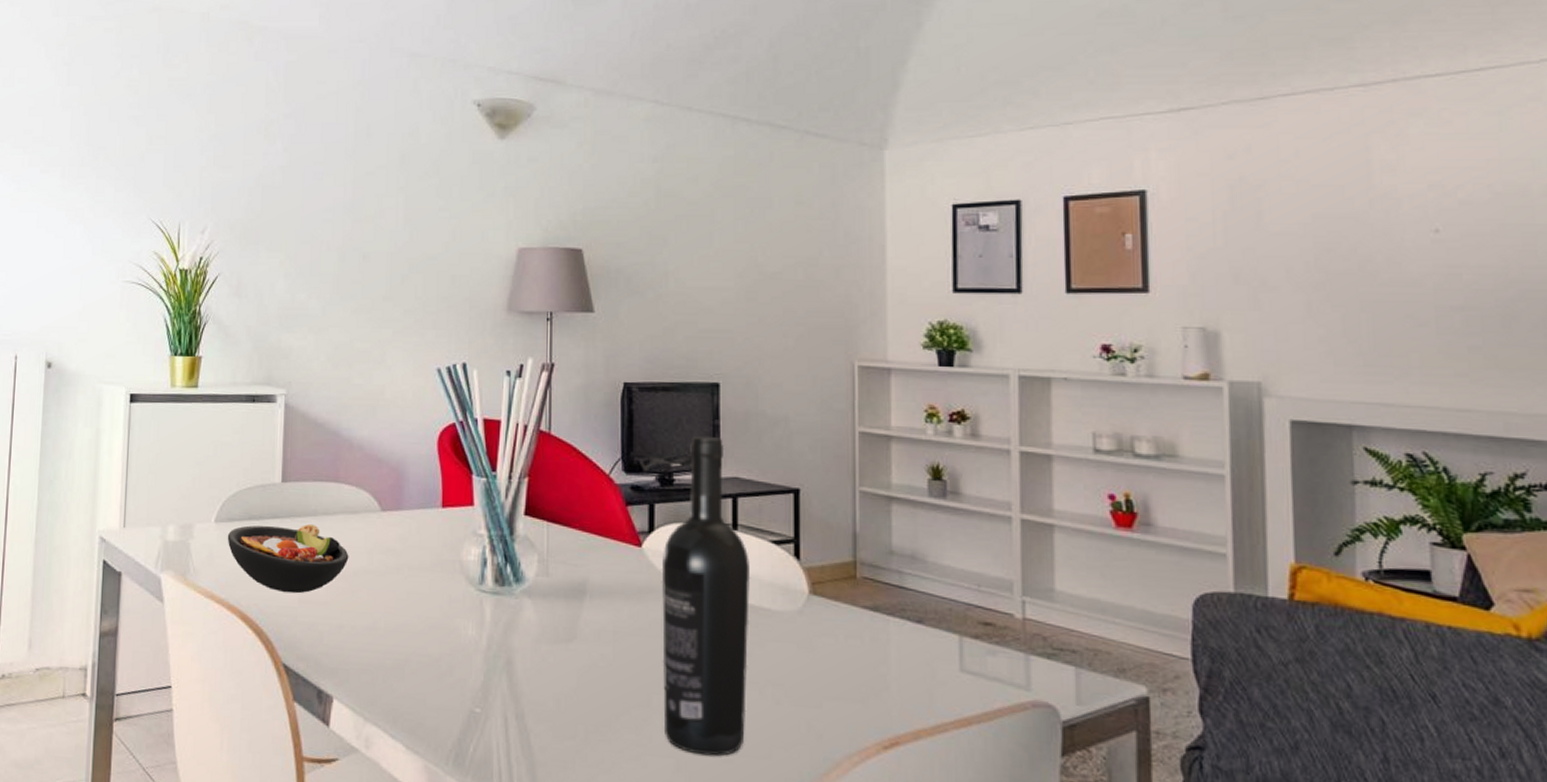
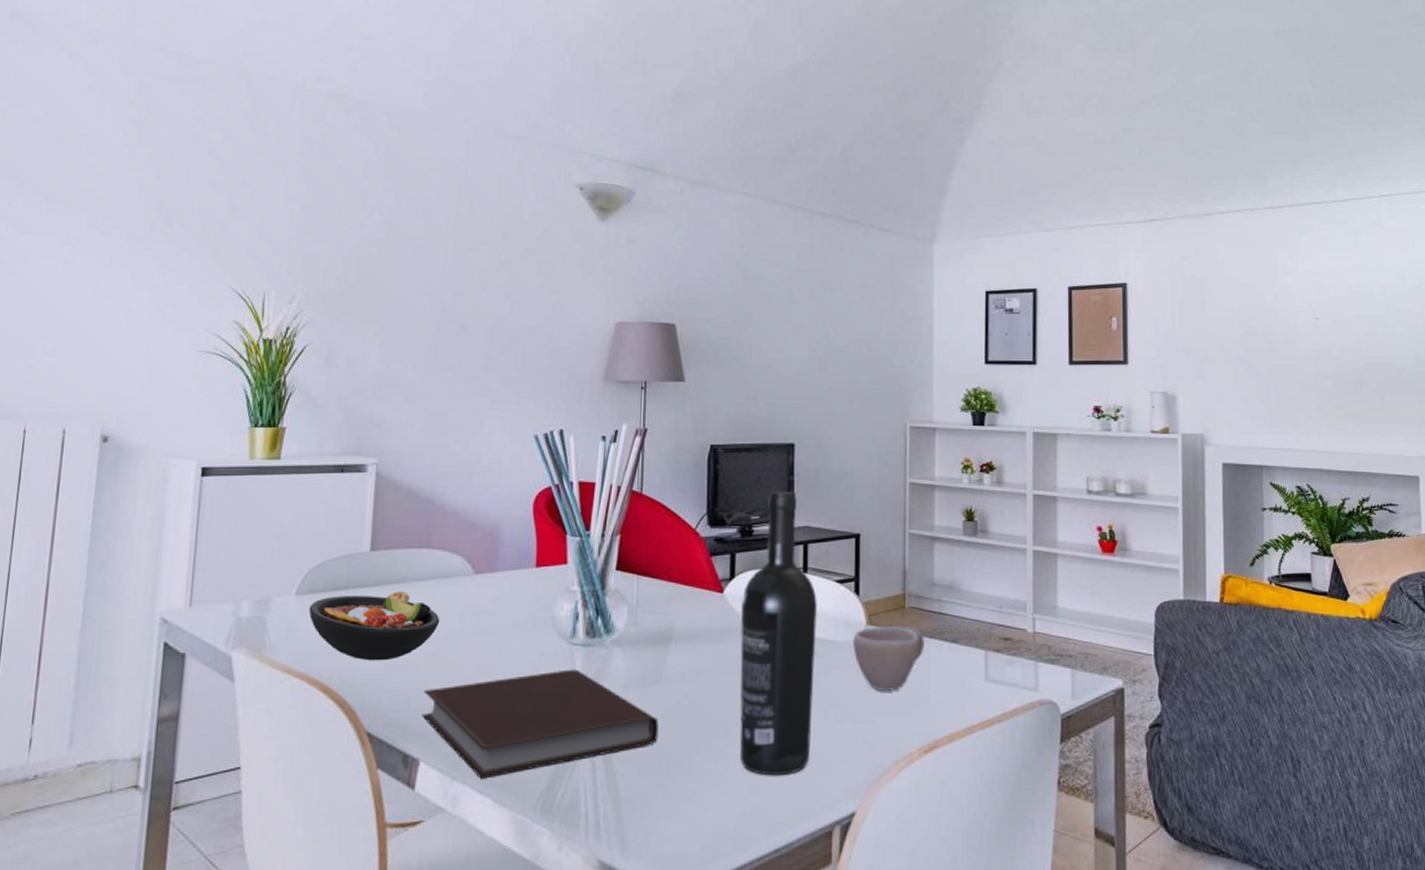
notebook: none [334,617,574,723] -> present [422,669,659,779]
cup: none [793,596,881,673] -> present [853,625,924,691]

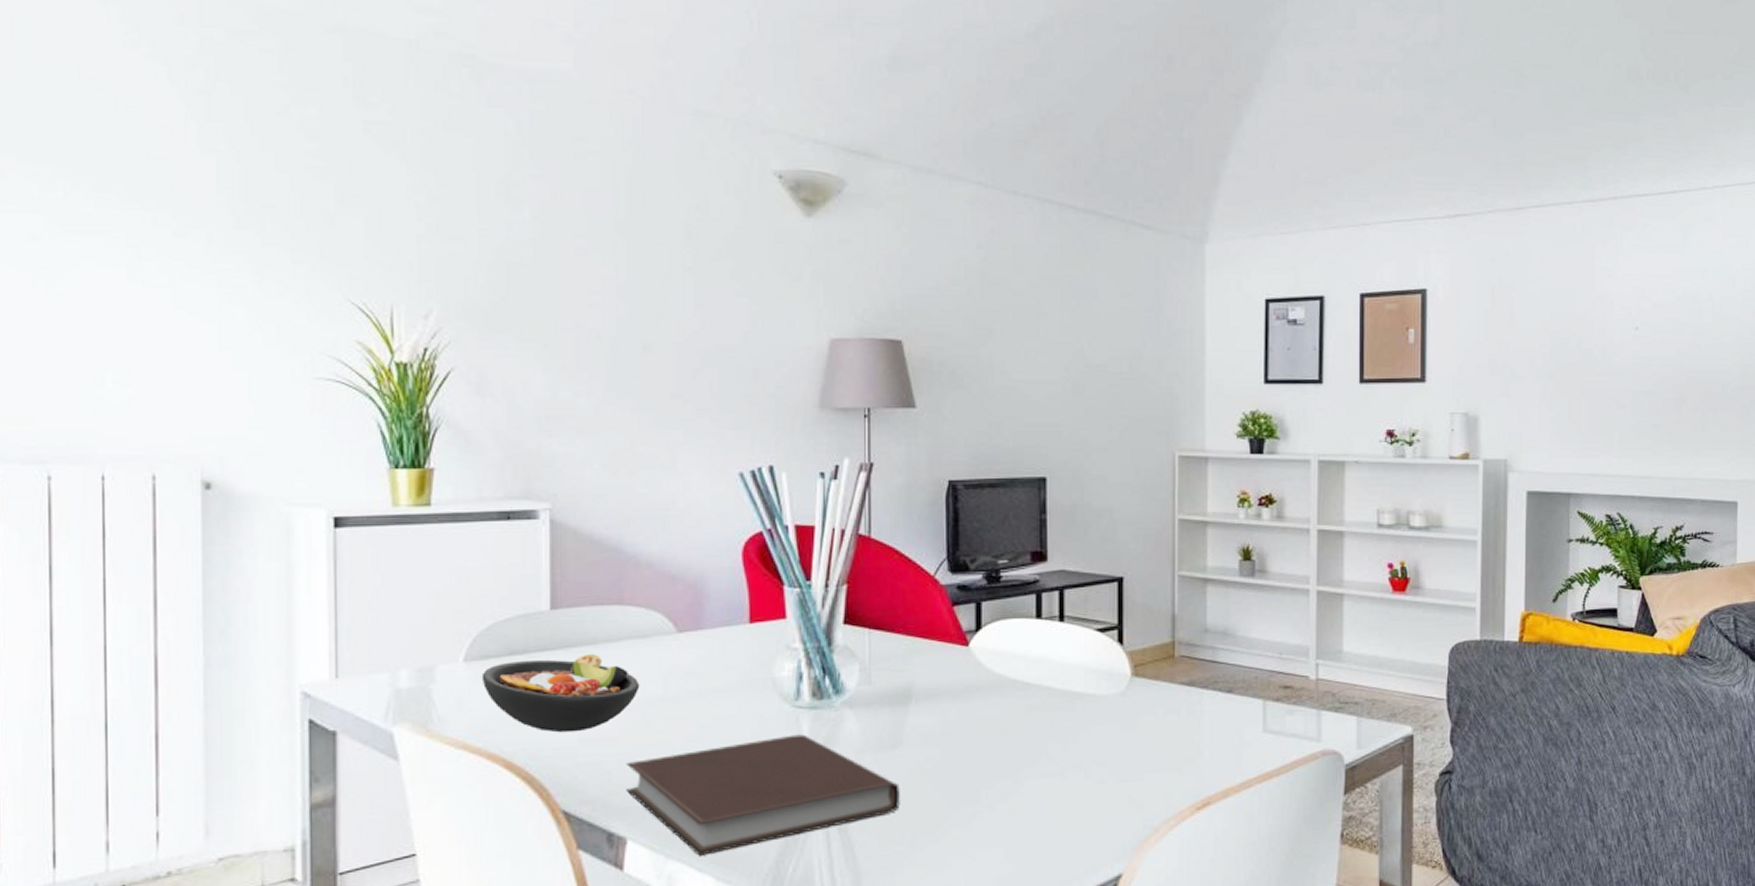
wine bottle: present [739,490,818,776] -> none [989,530,1077,840]
cup: present [853,625,924,691] -> none [1117,676,1196,747]

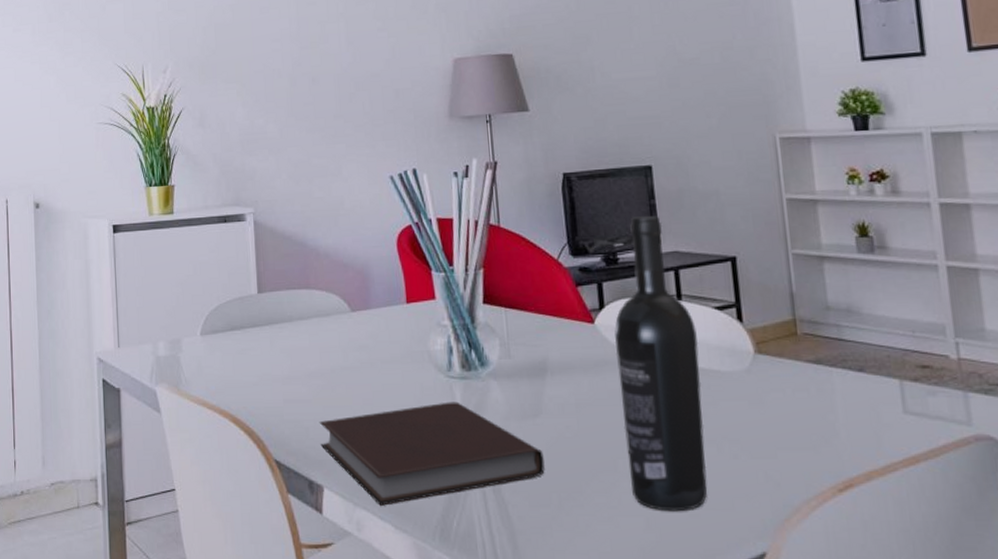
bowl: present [481,653,640,733] -> none [213,329,326,395]
wine bottle: none [989,530,1077,840] -> present [614,215,708,512]

